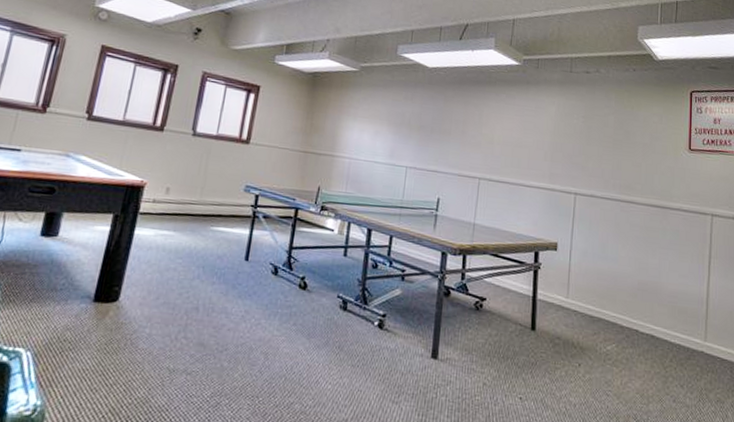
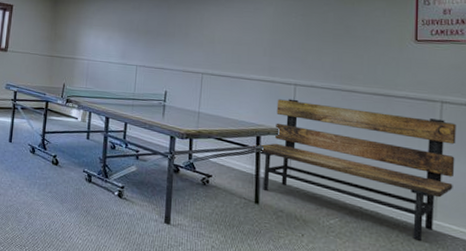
bench: none [530,209,725,365] -> present [252,99,456,241]

